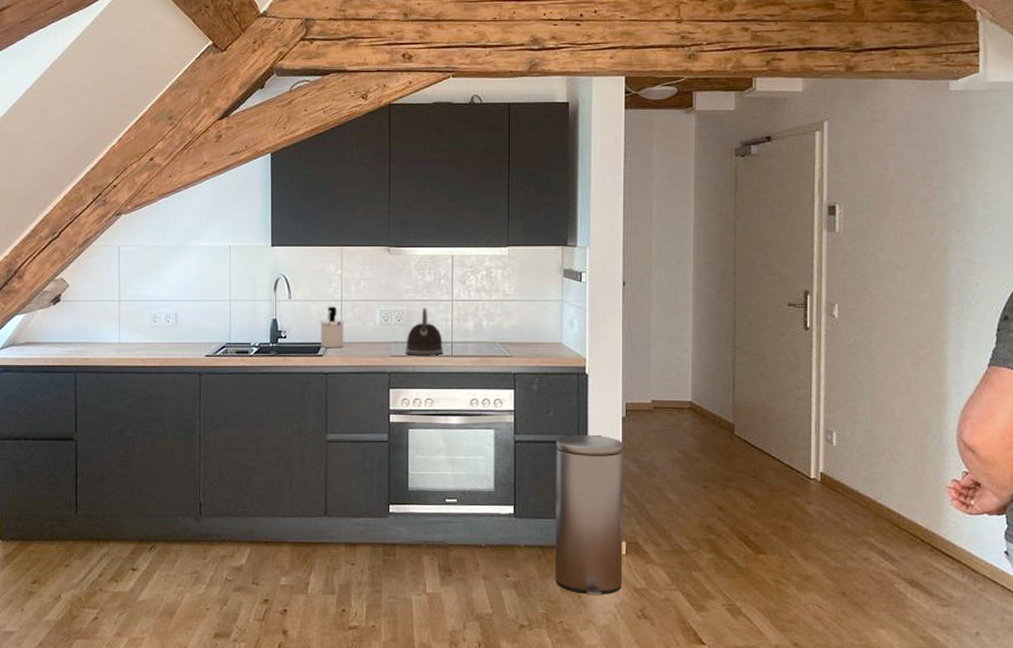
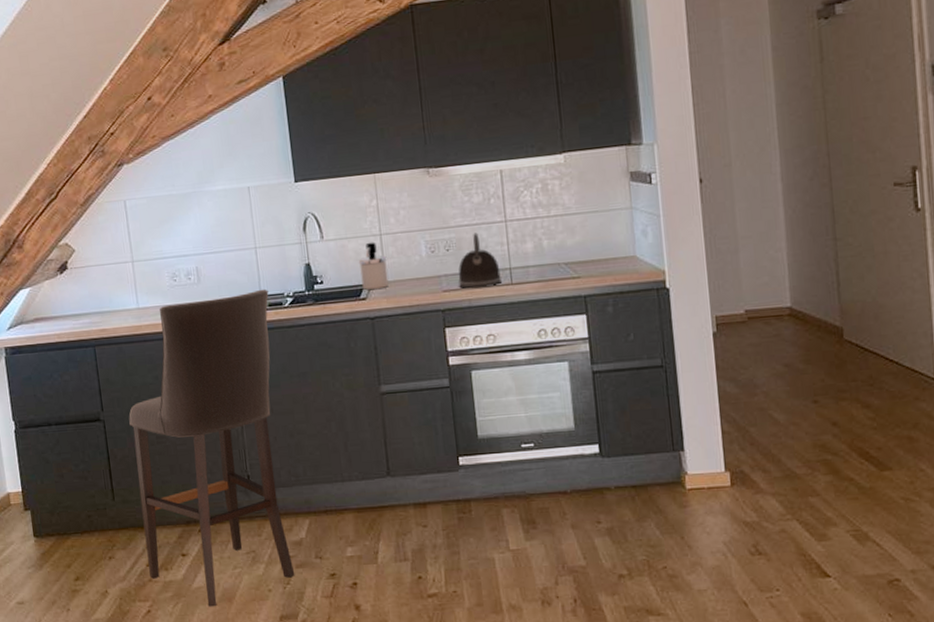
bar stool: none [99,337,237,619] -> present [129,289,295,607]
pedal bin: present [554,434,623,597] -> none [639,355,731,536]

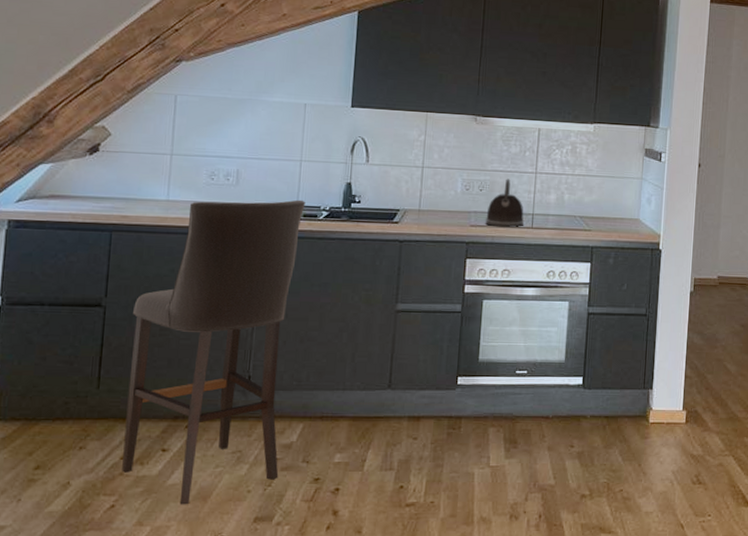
soap dispenser: present [358,242,389,290] -> none [397,172,425,216]

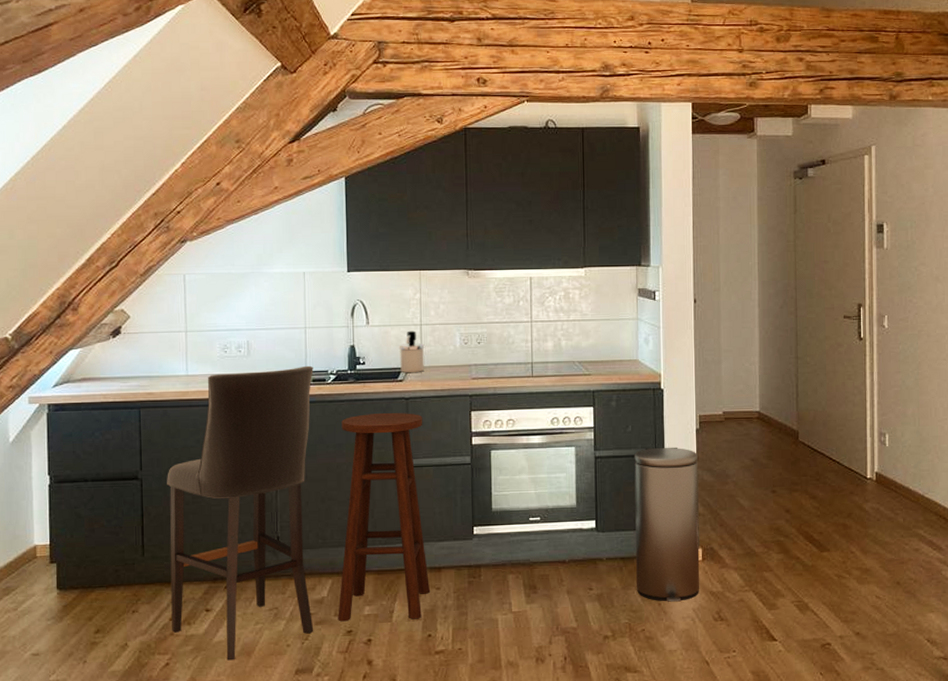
bar stool: none [305,254,416,469] -> present [338,413,431,622]
soap dispenser: none [397,172,425,216] -> present [398,330,425,373]
kettle: present [485,179,525,228] -> none [485,329,525,378]
pedal bin: none [617,307,690,464] -> present [634,447,700,603]

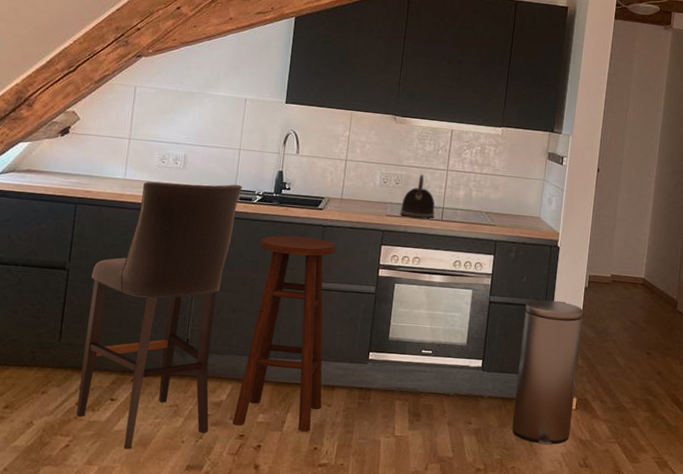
soap dispenser: present [398,330,425,373] -> none [322,164,347,204]
kettle: none [485,329,525,378] -> present [399,174,435,220]

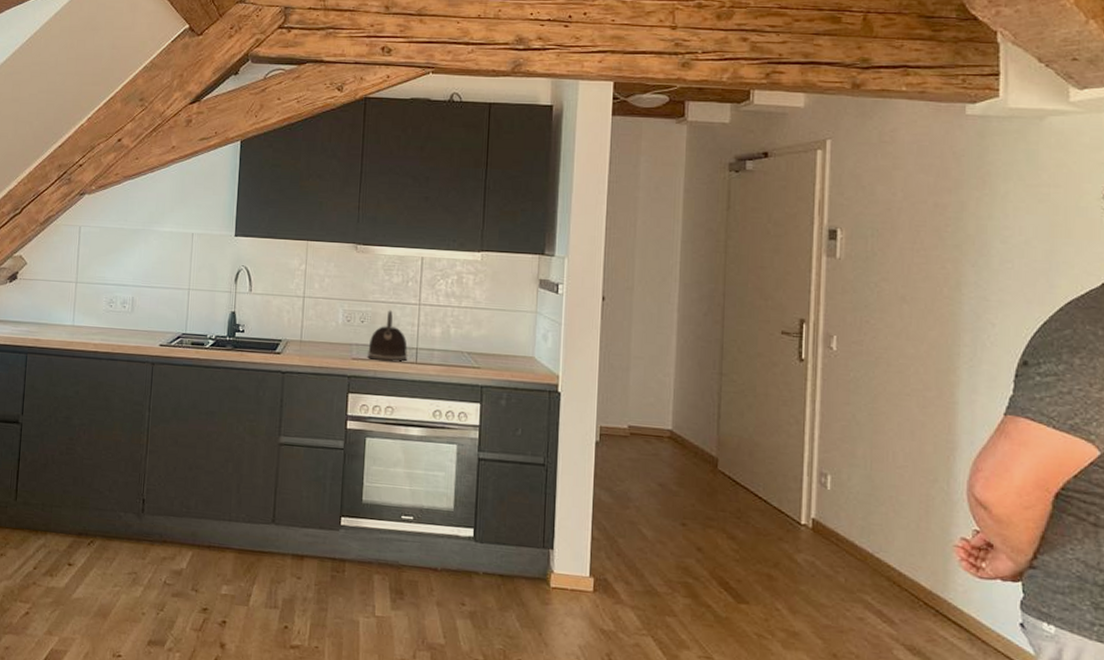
bar stool: present [76,181,242,449] -> none [35,327,193,620]
bar stool: present [232,235,337,432] -> none [194,384,298,608]
pedal bin: present [511,299,583,446] -> none [514,455,595,636]

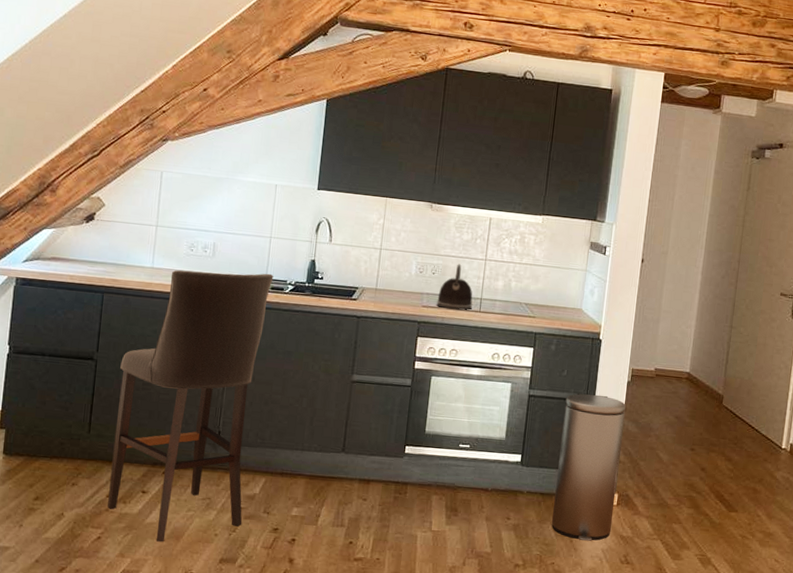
bar stool: none [35,327,193,620] -> present [107,270,274,542]
pedal bin: none [514,455,595,636] -> present [551,392,626,542]

